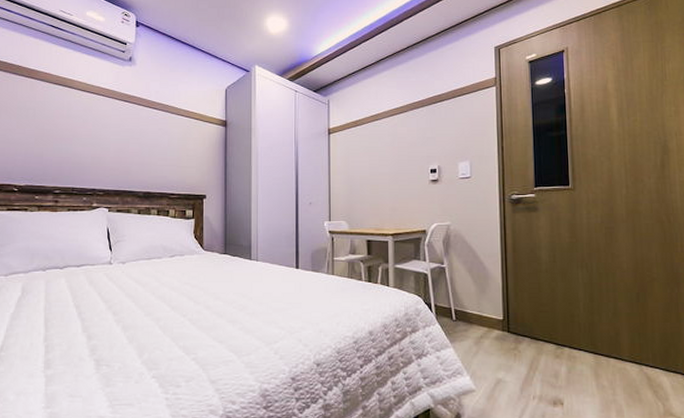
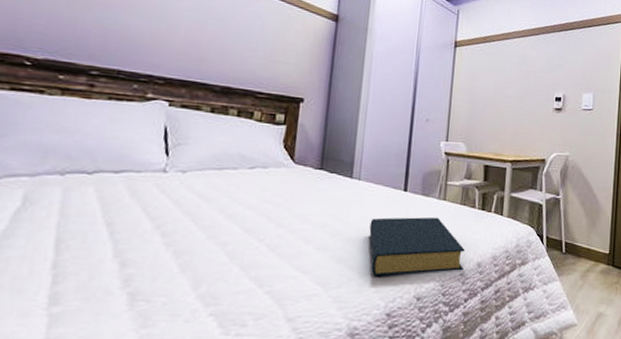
hardback book: none [270,290,357,344] -> present [369,217,465,276]

